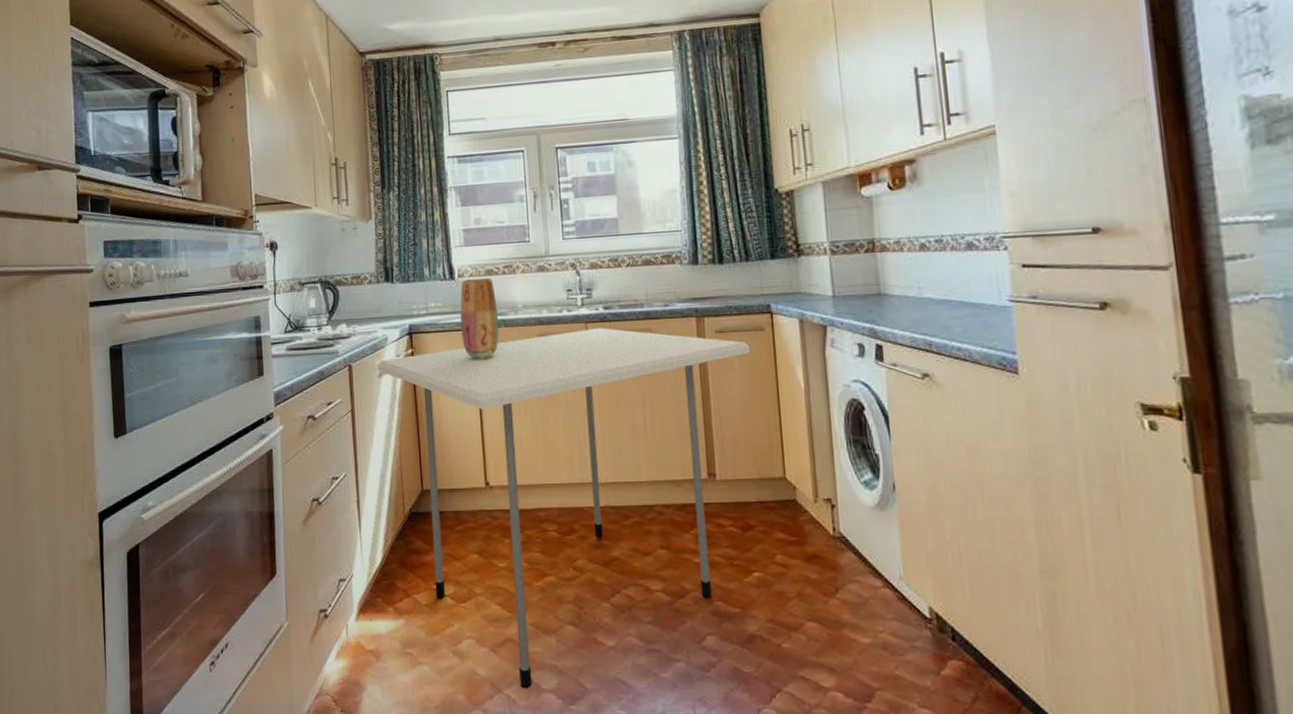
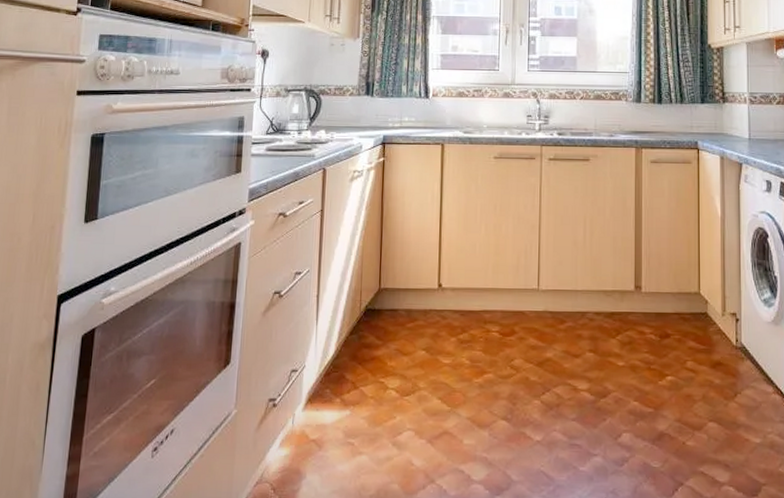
dining table: present [378,328,751,689] -> none [350,151,679,480]
vase: present [460,278,499,360] -> none [430,99,465,172]

